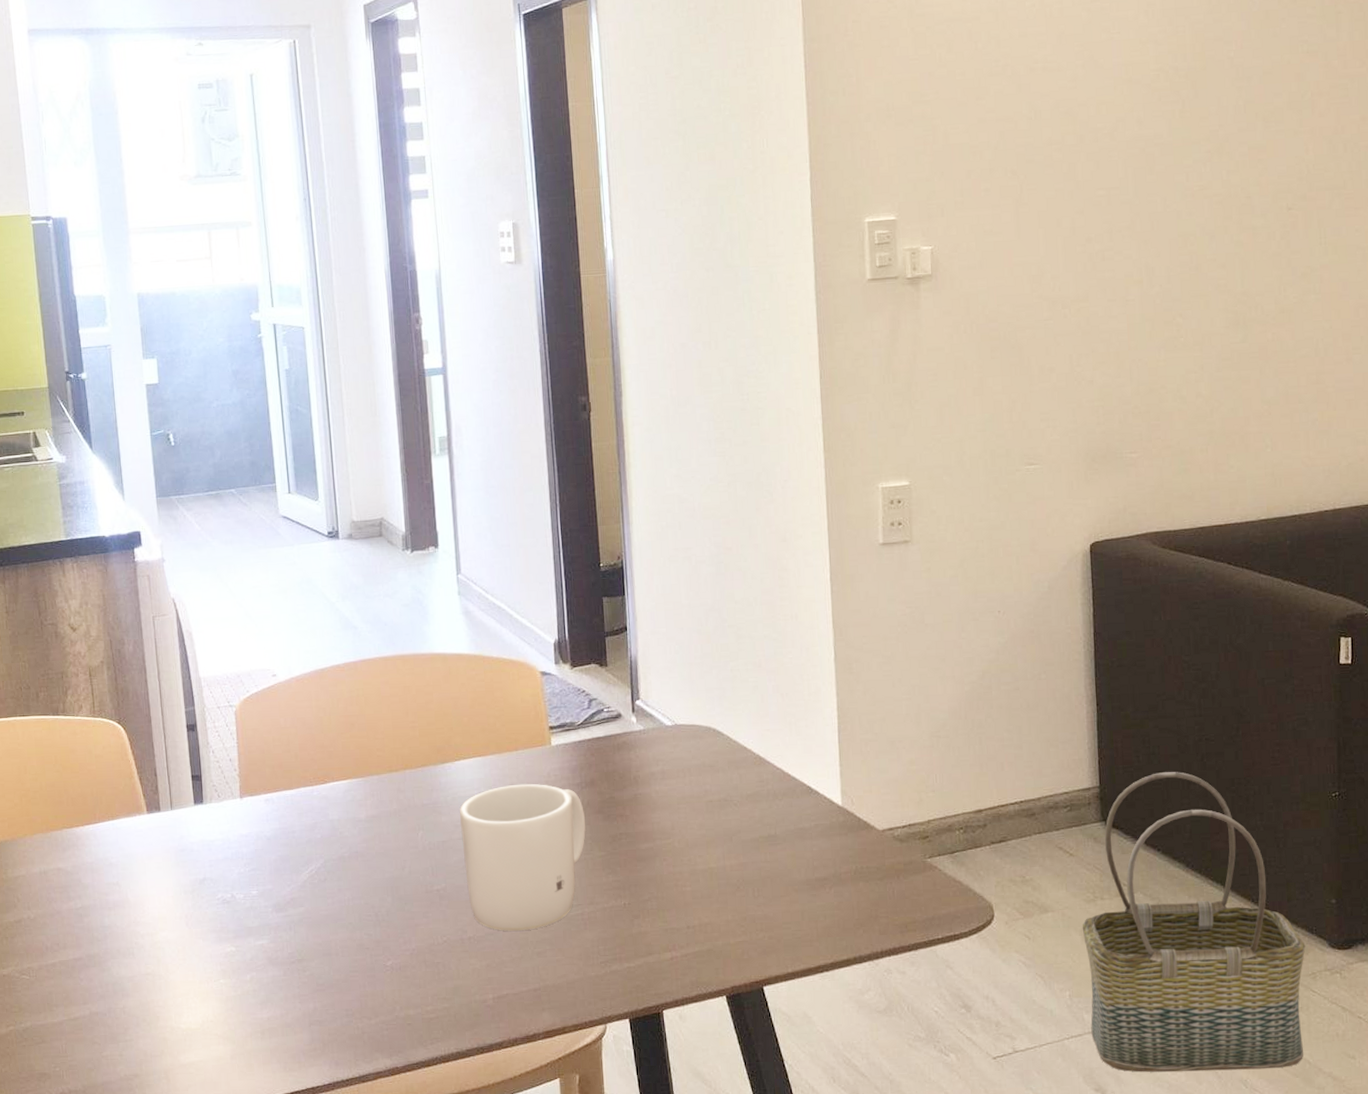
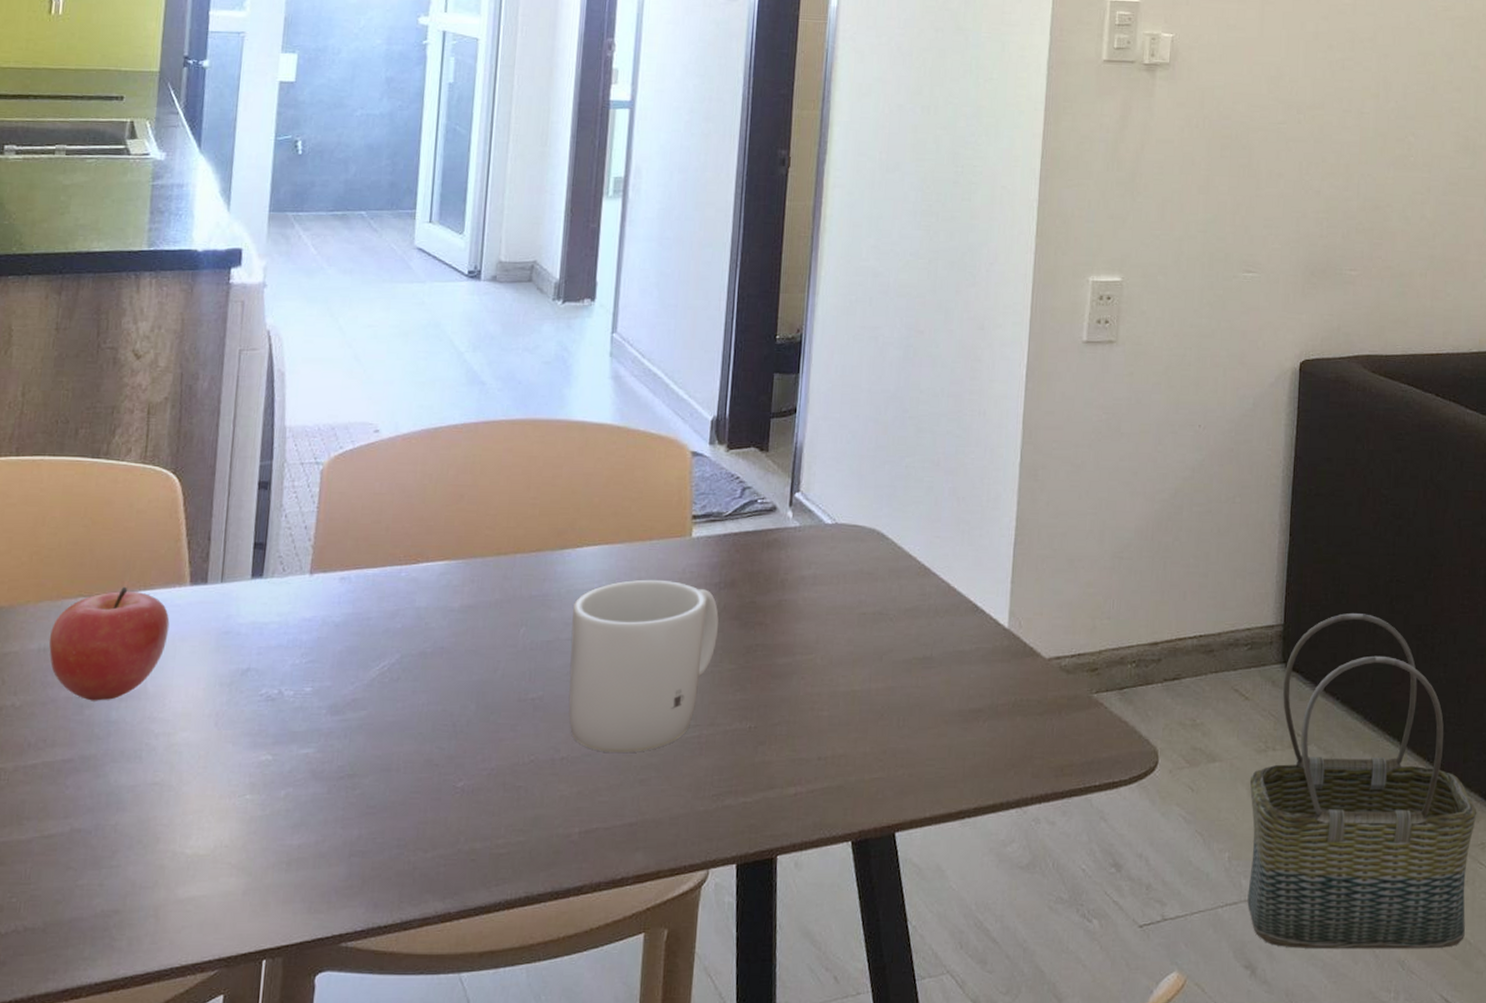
fruit: none [46,818,137,911] -> present [49,586,170,701]

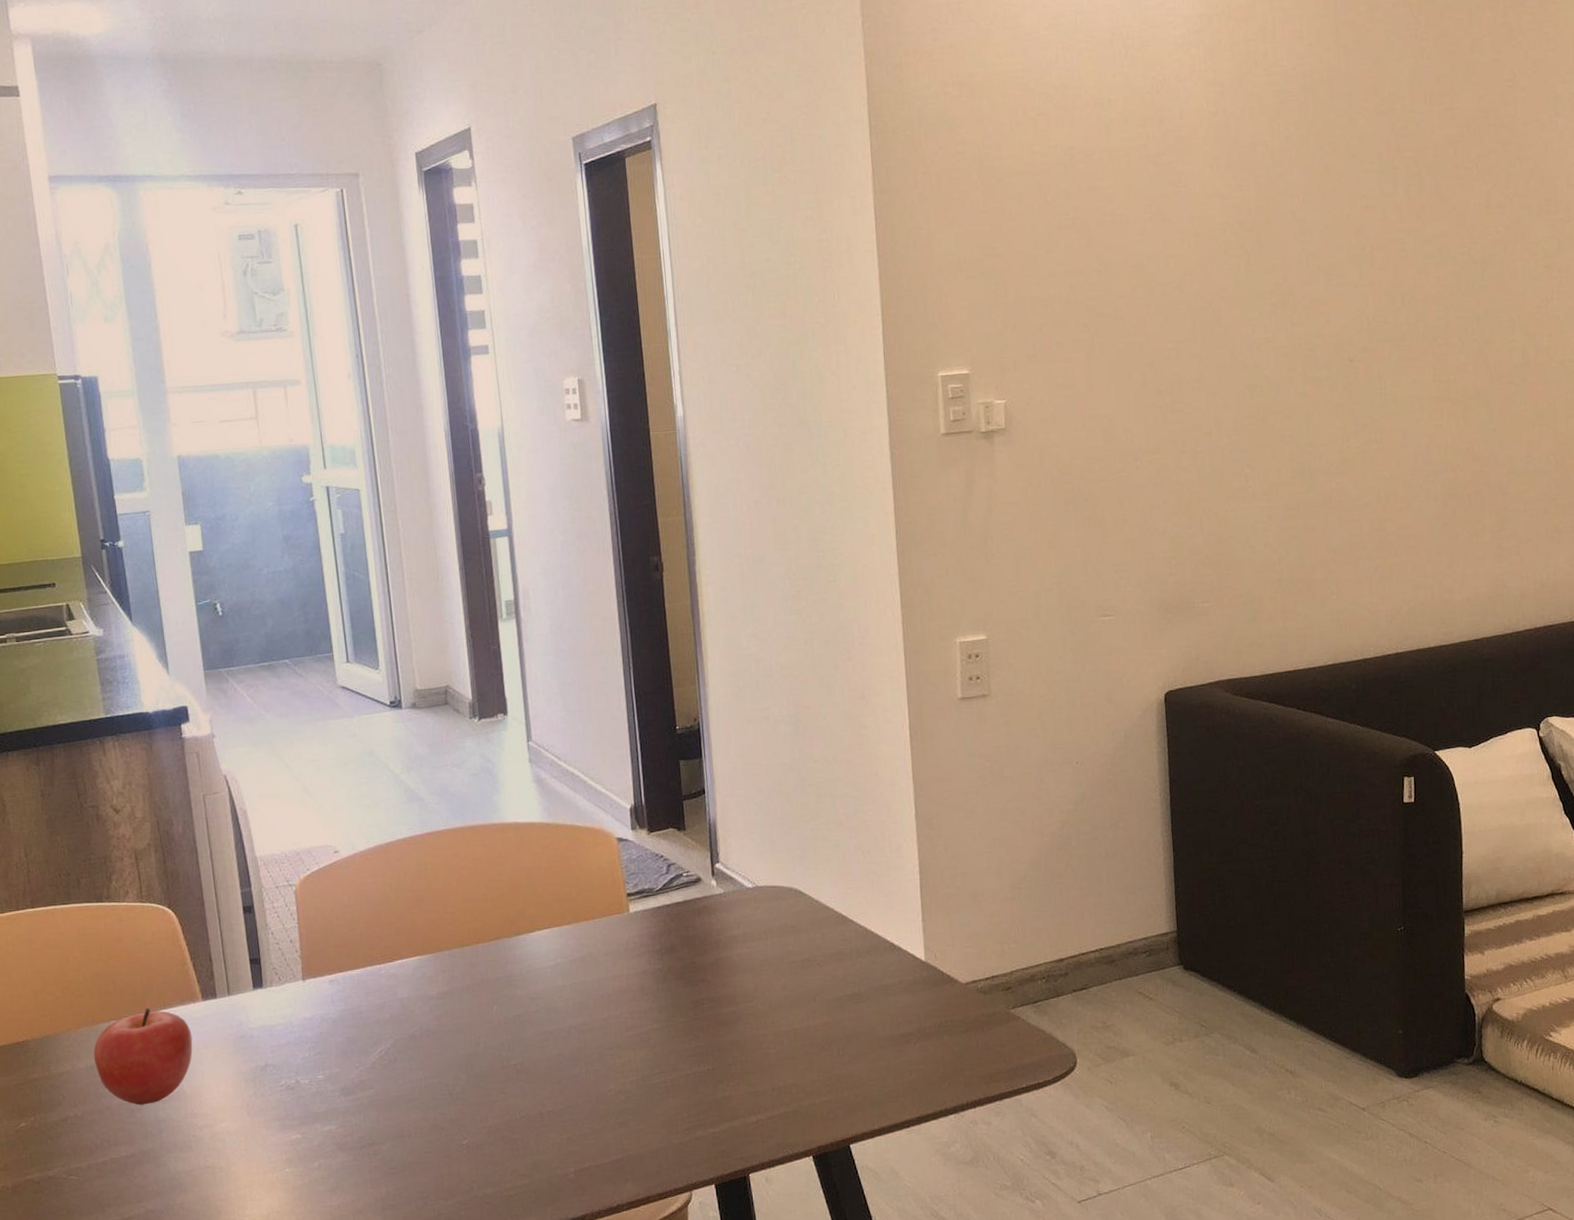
mug: present [568,579,719,752] -> none [535,952,667,1103]
basket: present [1247,613,1477,949] -> none [1162,913,1375,1207]

